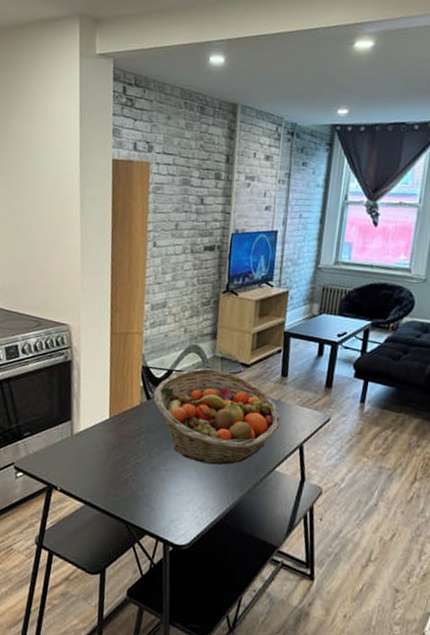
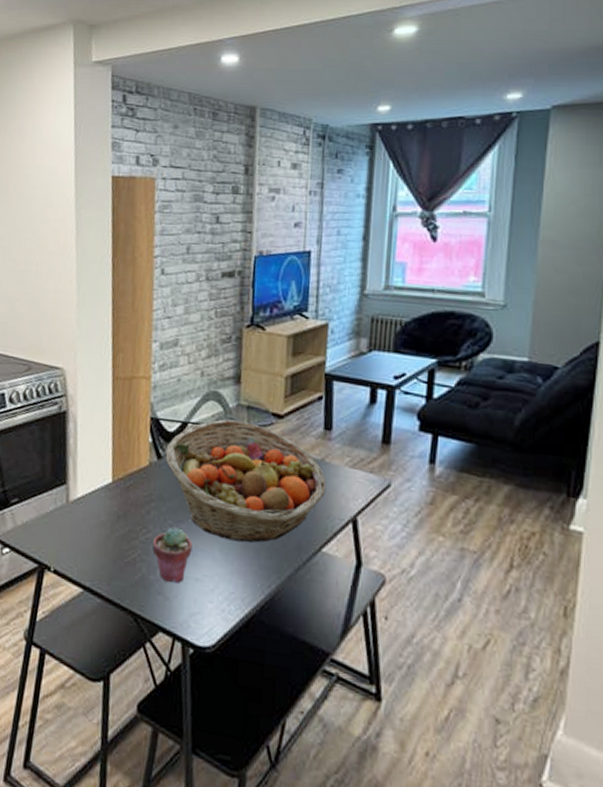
potted succulent: none [142,453,174,498] -> present [153,527,193,584]

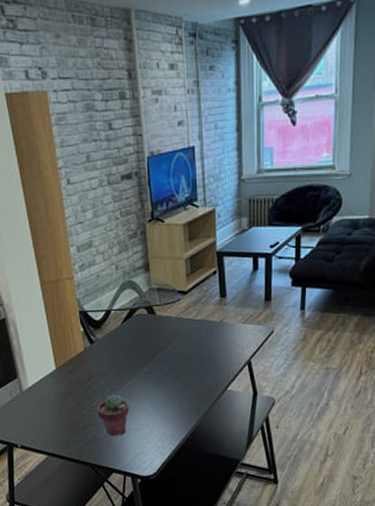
fruit basket: present [165,419,327,543] -> none [96,301,226,396]

